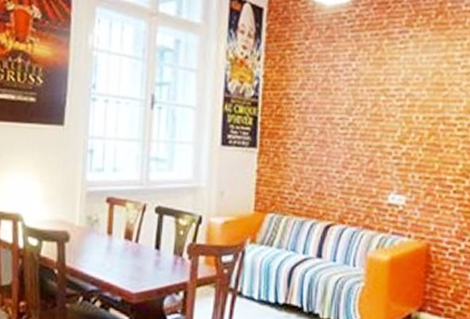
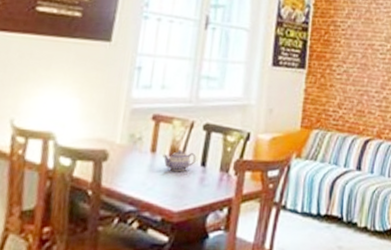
teapot: none [118,233,150,255] -> present [162,150,196,172]

